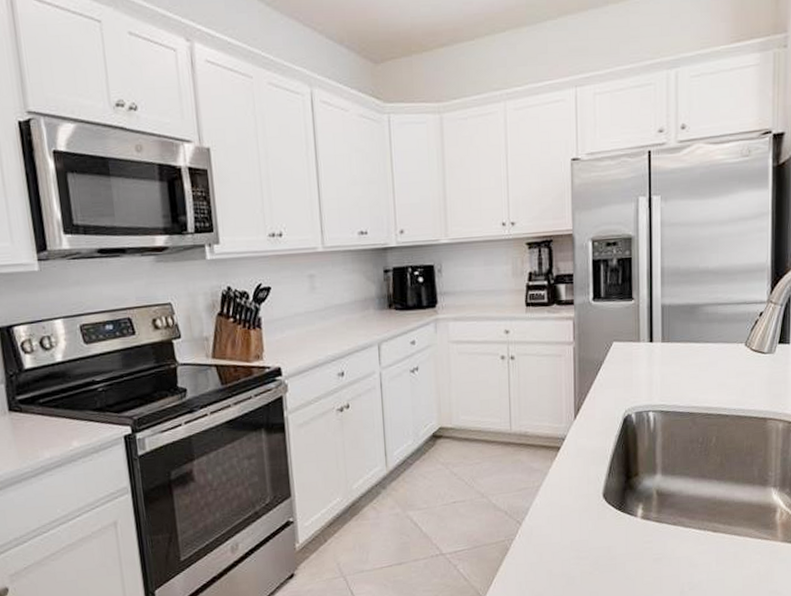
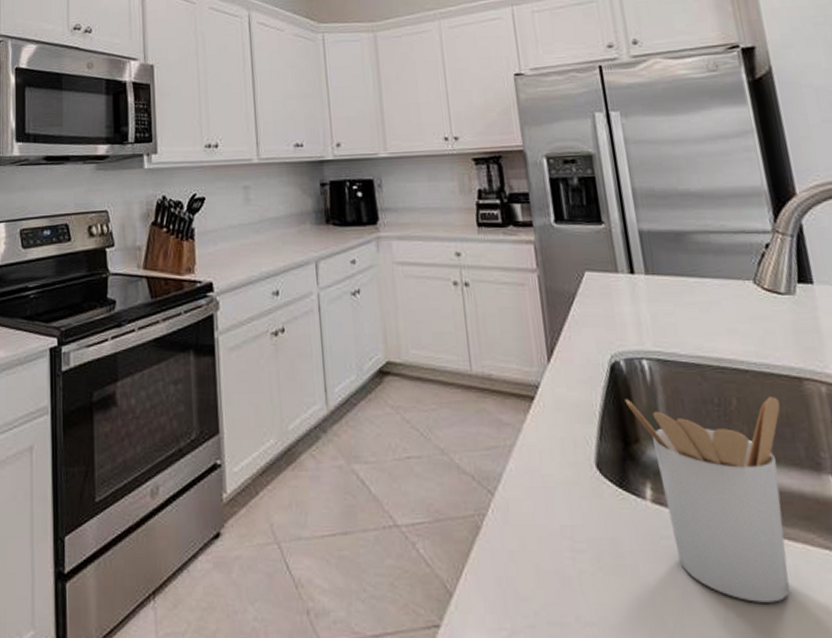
utensil holder: none [631,434,747,580] -> present [624,397,790,603]

